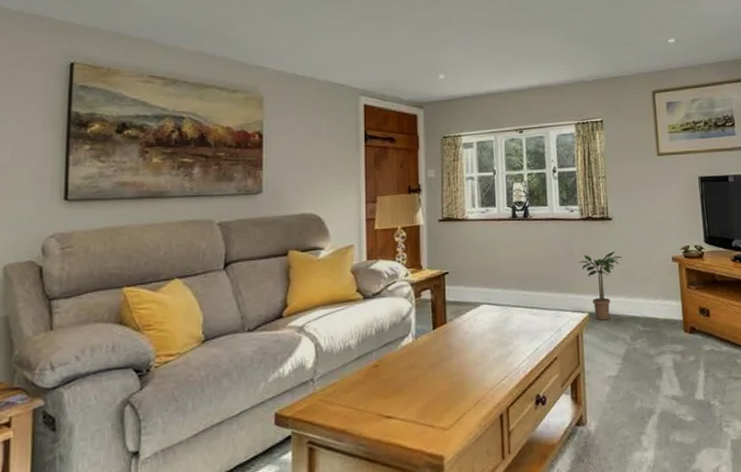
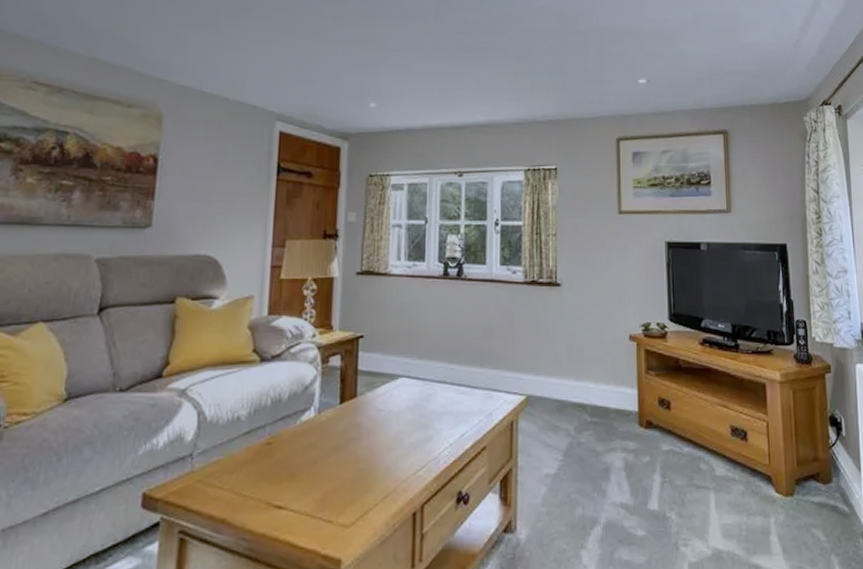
potted plant: present [579,251,622,321] -> none [518,323,571,406]

